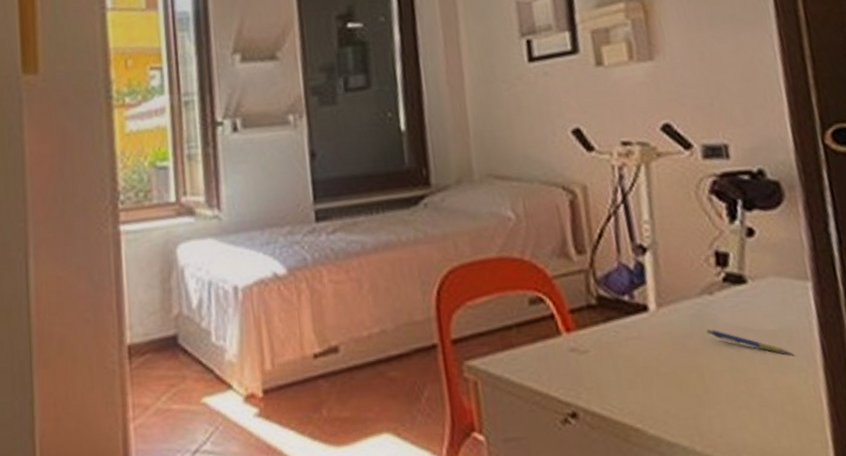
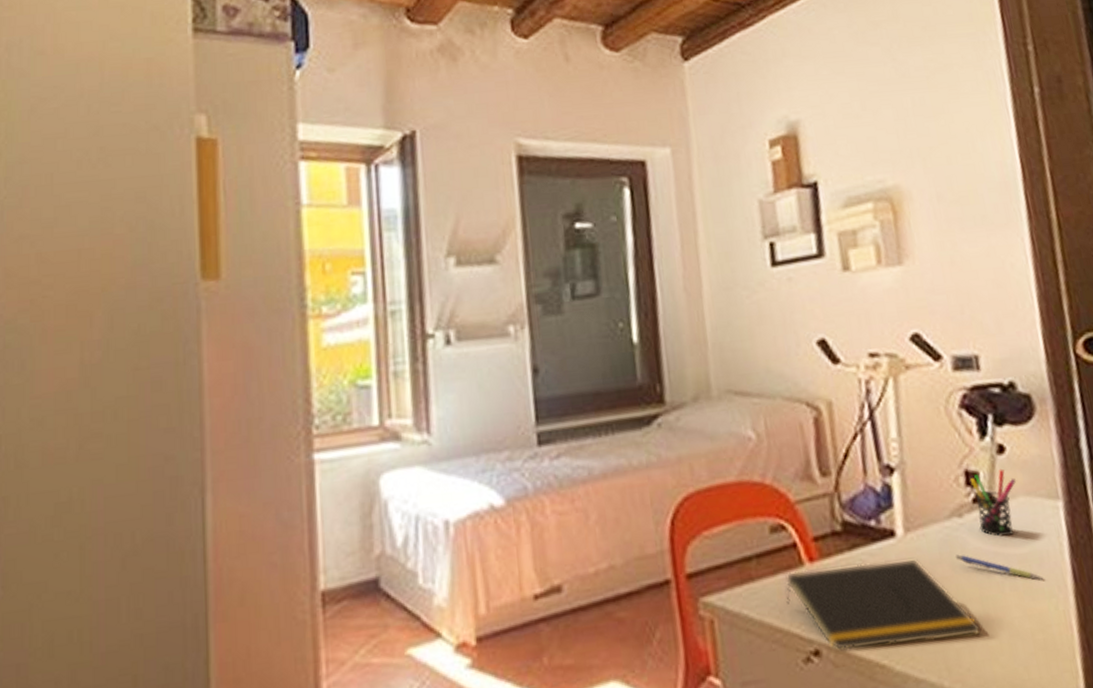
notepad: none [544,331,732,414] -> present [786,557,982,651]
pen holder: none [720,250,765,314] -> present [970,468,1016,537]

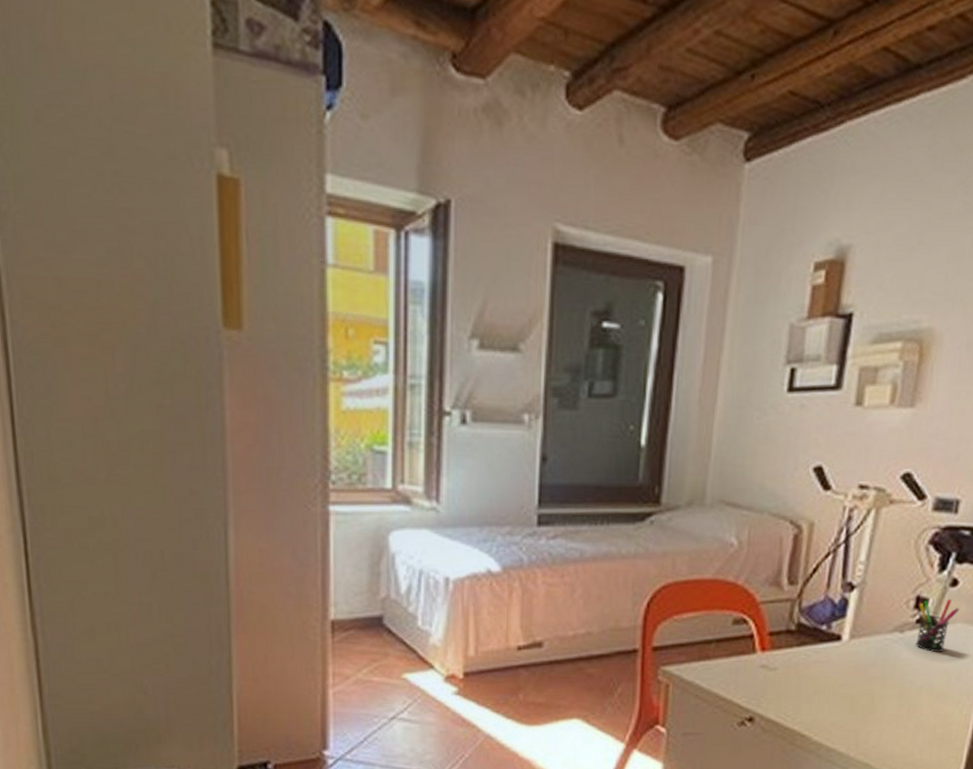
notepad: present [786,557,982,651] -> none [734,657,893,724]
pen: present [956,554,1044,581] -> none [888,661,958,689]

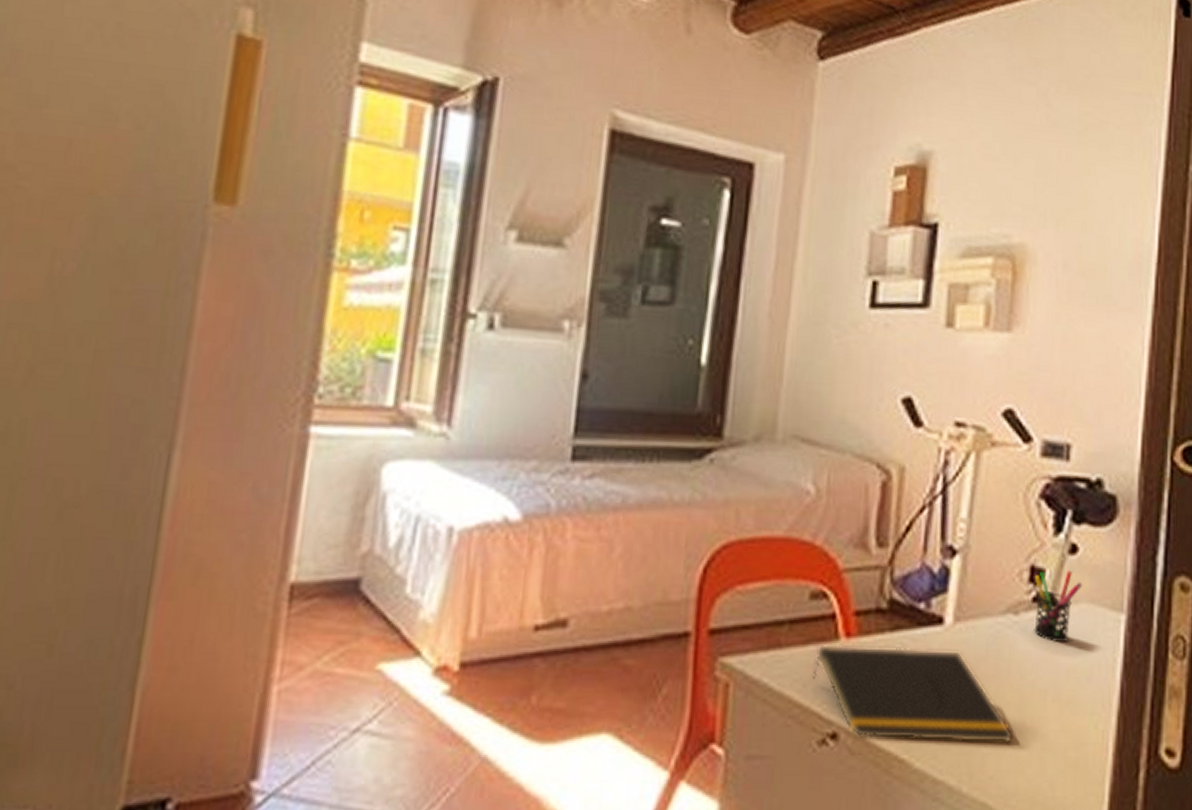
notepad: none [734,657,893,724] -> present [812,645,1014,744]

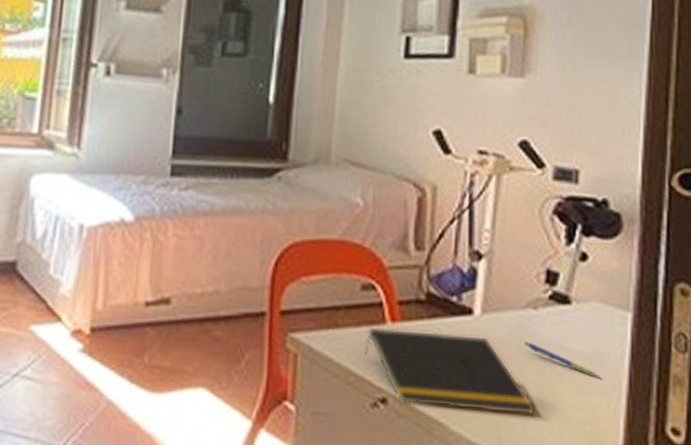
pen: none [1003,654,1090,695] -> present [524,341,601,379]
pen holder: present [1034,570,1082,642] -> none [550,274,592,334]

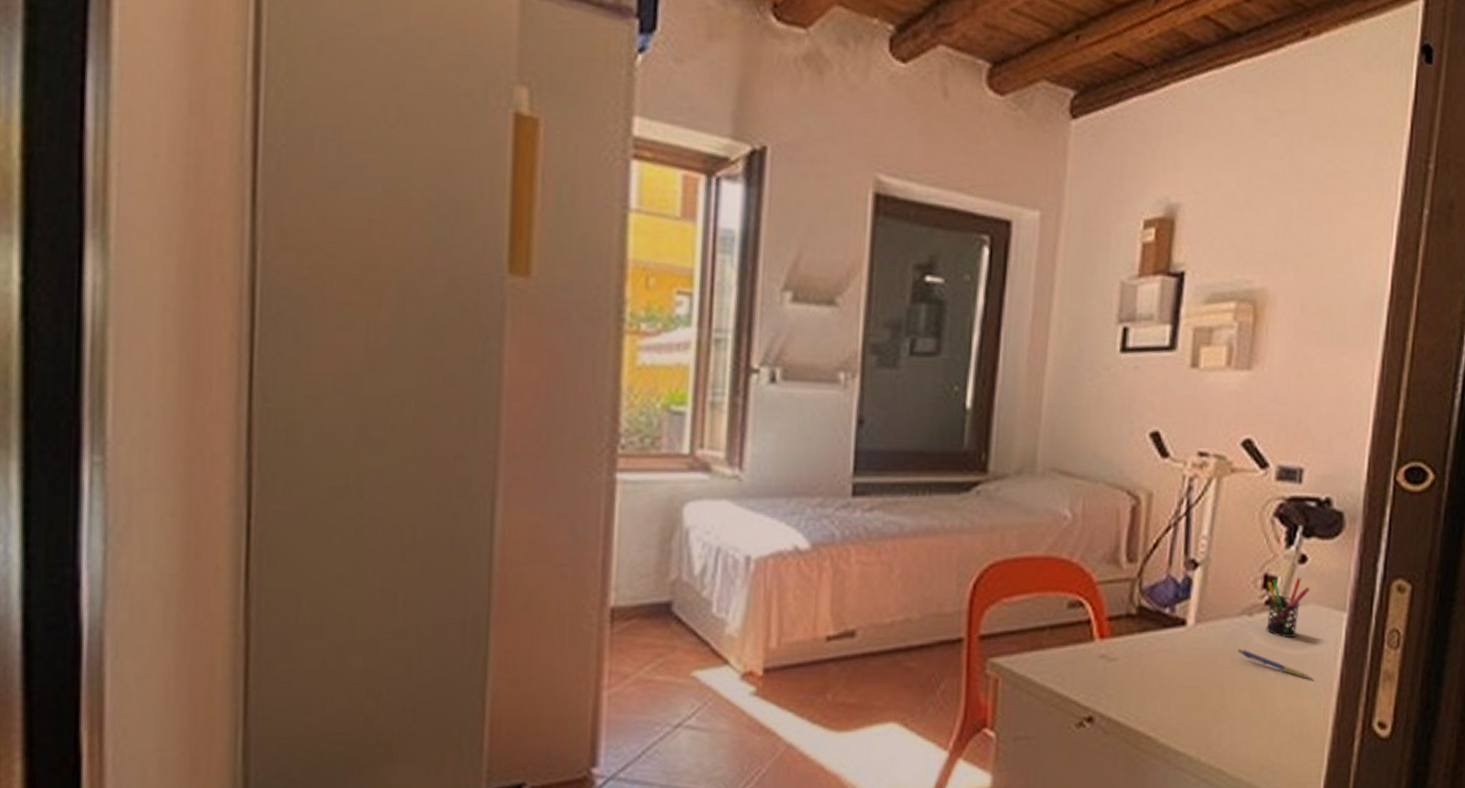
notepad: present [364,327,536,415] -> none [1070,645,1246,722]
pen holder: none [550,274,592,334] -> present [1266,577,1310,637]

